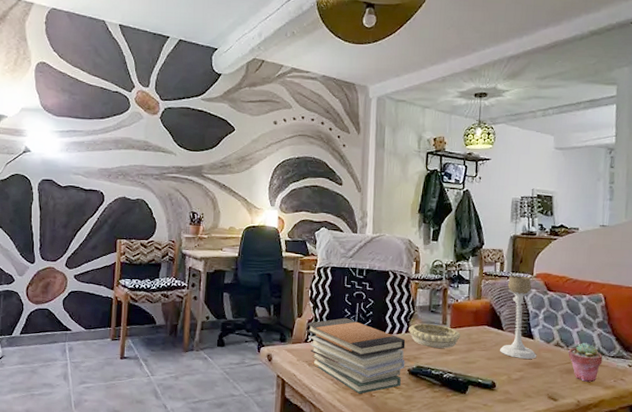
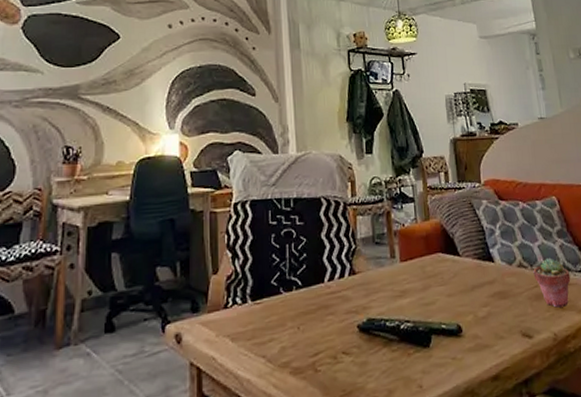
book stack: present [306,318,406,394] -> none [225,266,354,372]
decorative bowl: present [409,323,460,348] -> none [352,259,413,291]
candle holder: present [500,275,537,359] -> none [455,185,501,290]

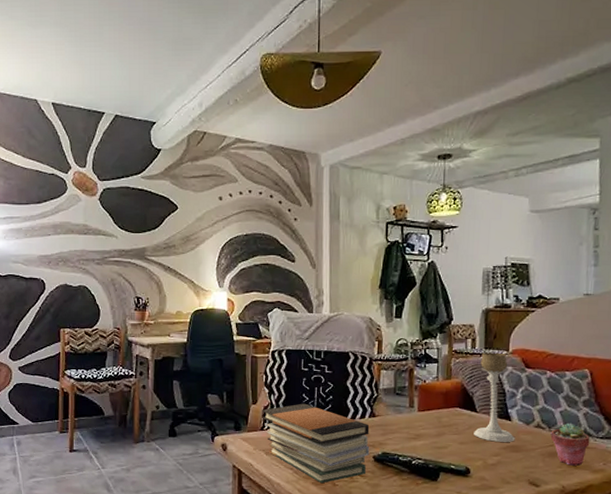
book stack: none [225,266,354,372] -> present [262,403,370,484]
candle holder: none [455,185,501,290] -> present [474,352,515,442]

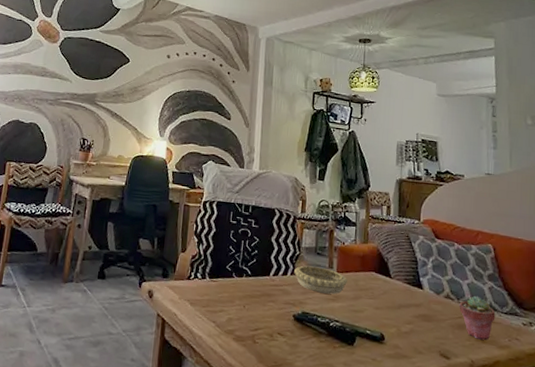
book stack: present [262,403,370,484] -> none [189,255,291,340]
decorative bowl: none [372,407,429,433] -> present [294,266,347,294]
candle holder: present [474,352,515,442] -> none [388,220,427,311]

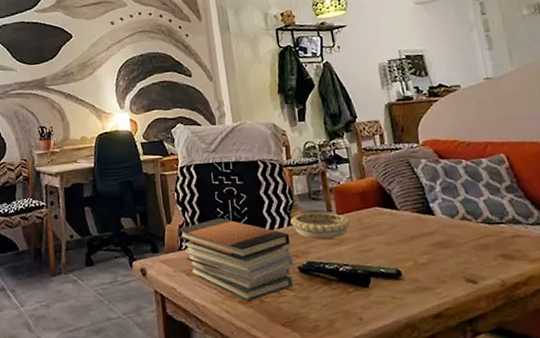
book stack: none [189,255,291,340] -> present [177,218,294,302]
potted succulent: present [459,295,496,340] -> none [478,211,521,257]

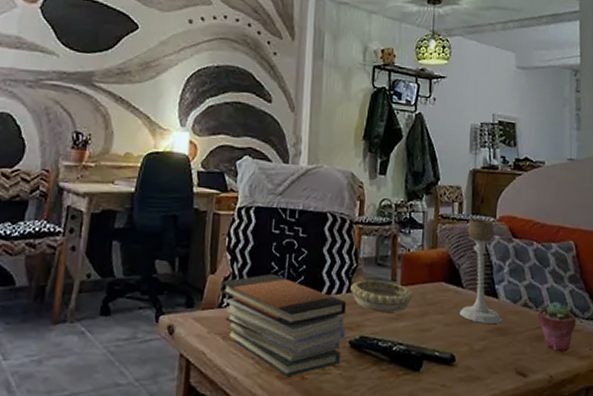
candle holder: none [391,145,443,240] -> present [459,218,502,324]
potted succulent: none [478,211,521,257] -> present [537,301,576,351]

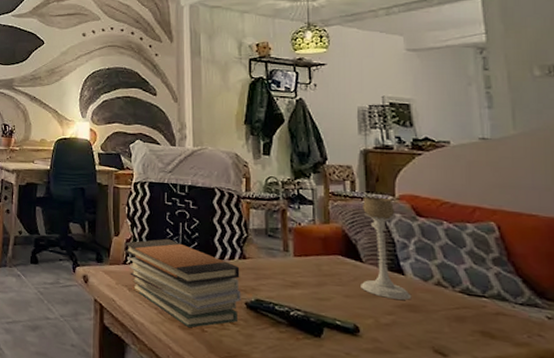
decorative bowl: present [350,280,413,312] -> none [243,249,307,280]
potted succulent: present [537,301,576,351] -> none [455,283,507,336]

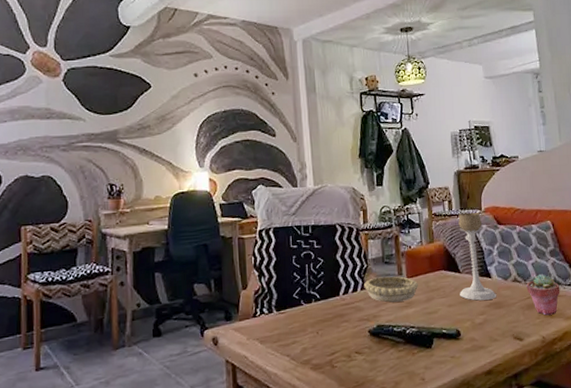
book stack: present [124,238,241,328] -> none [253,282,365,368]
decorative bowl: none [243,249,307,280] -> present [364,276,418,303]
potted succulent: none [455,283,507,336] -> present [526,273,560,316]

